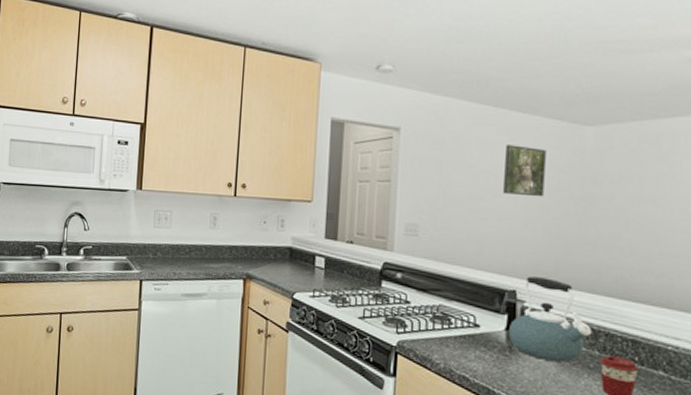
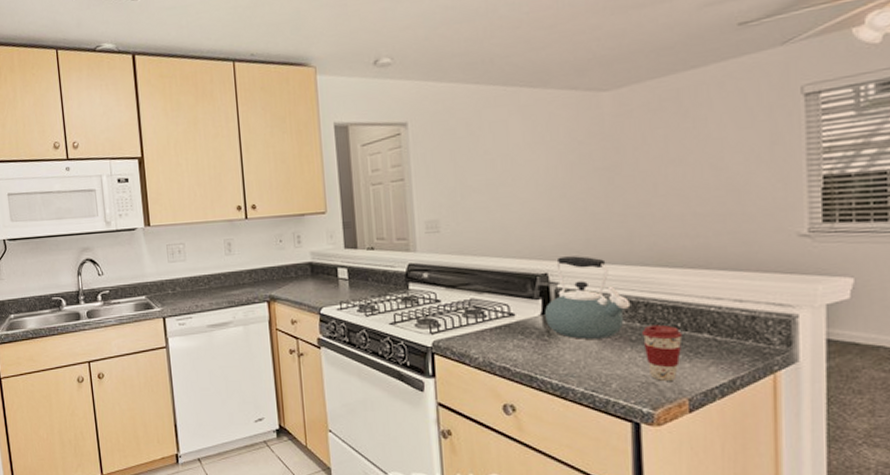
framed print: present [503,145,546,197] -> none [520,122,565,176]

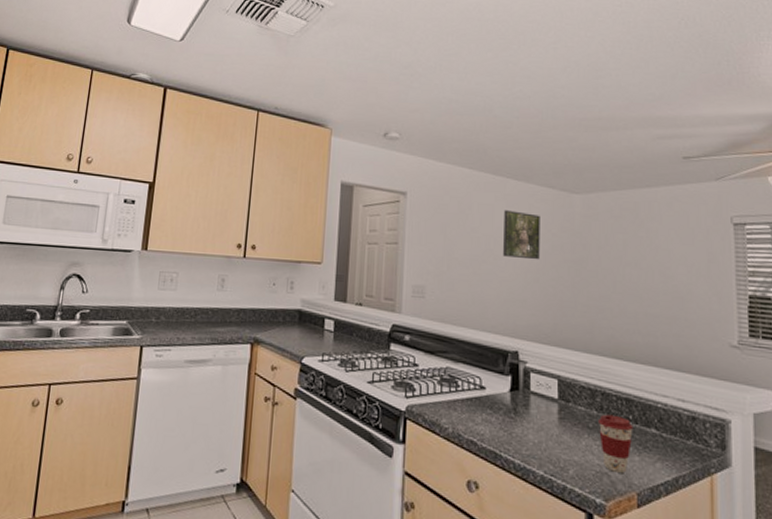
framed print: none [520,122,565,176] -> present [503,210,540,260]
kettle: present [545,256,631,339] -> none [513,337,590,423]

